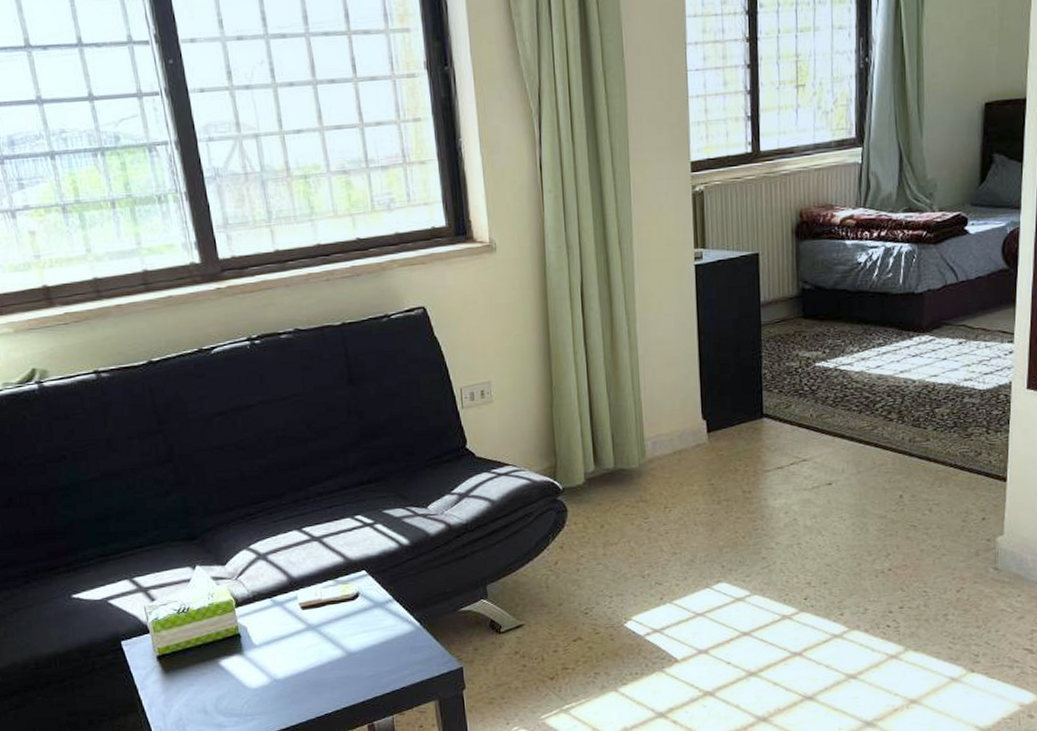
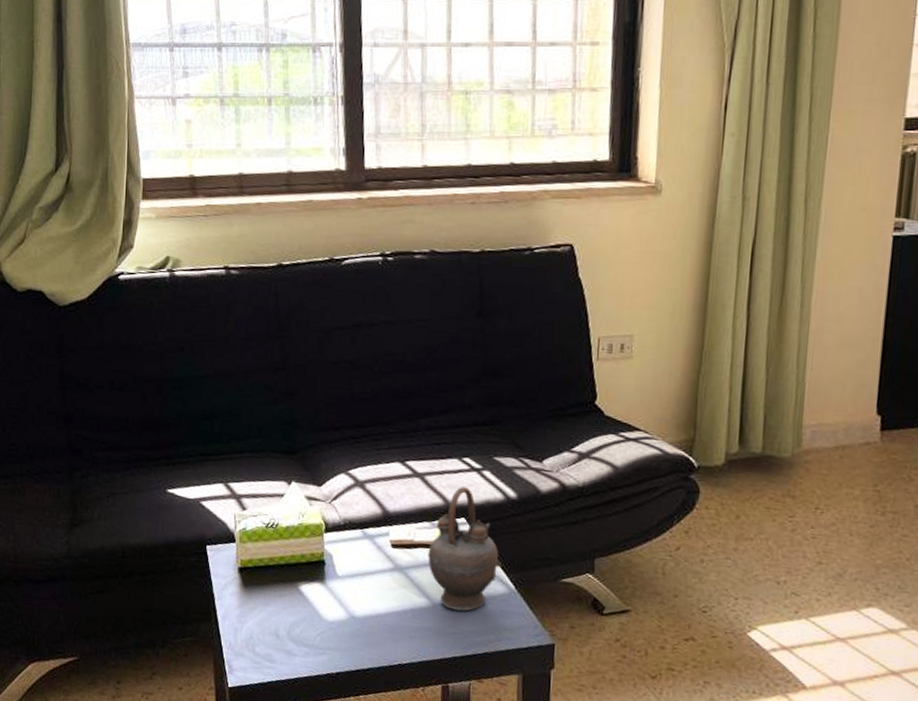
teapot: none [336,542,405,655] -> present [428,487,502,612]

